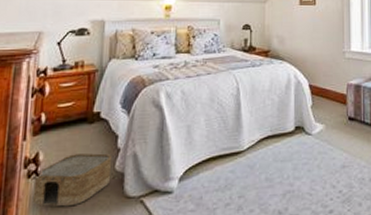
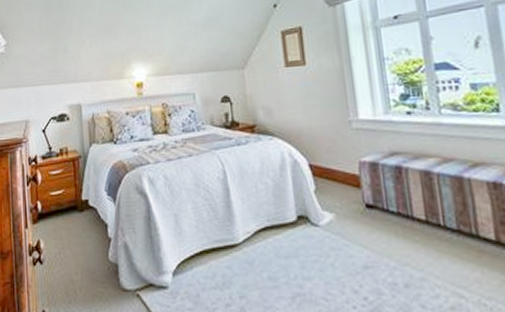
woven basket: present [31,153,111,207] -> none [36,243,105,296]

